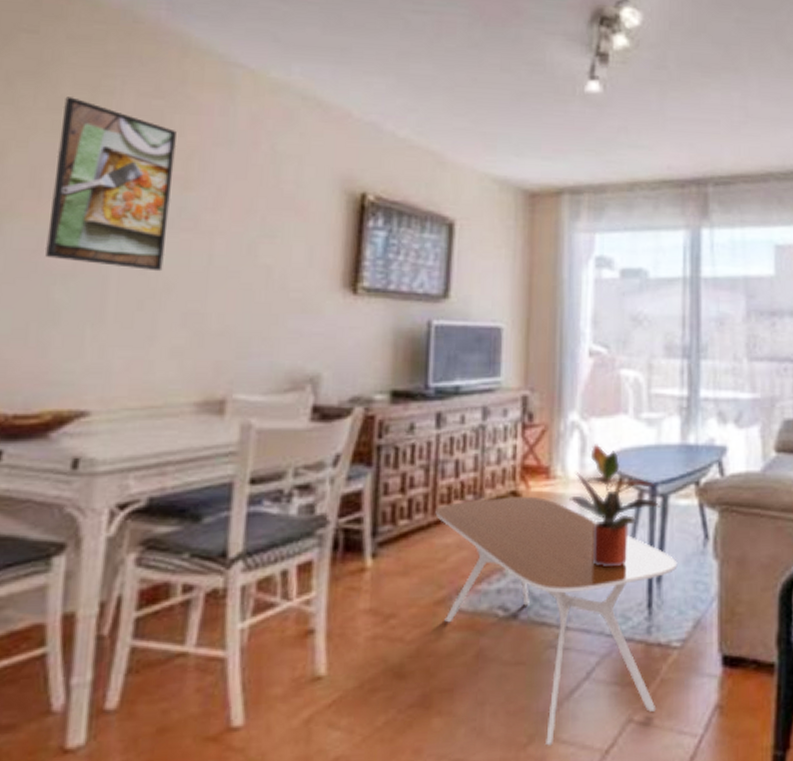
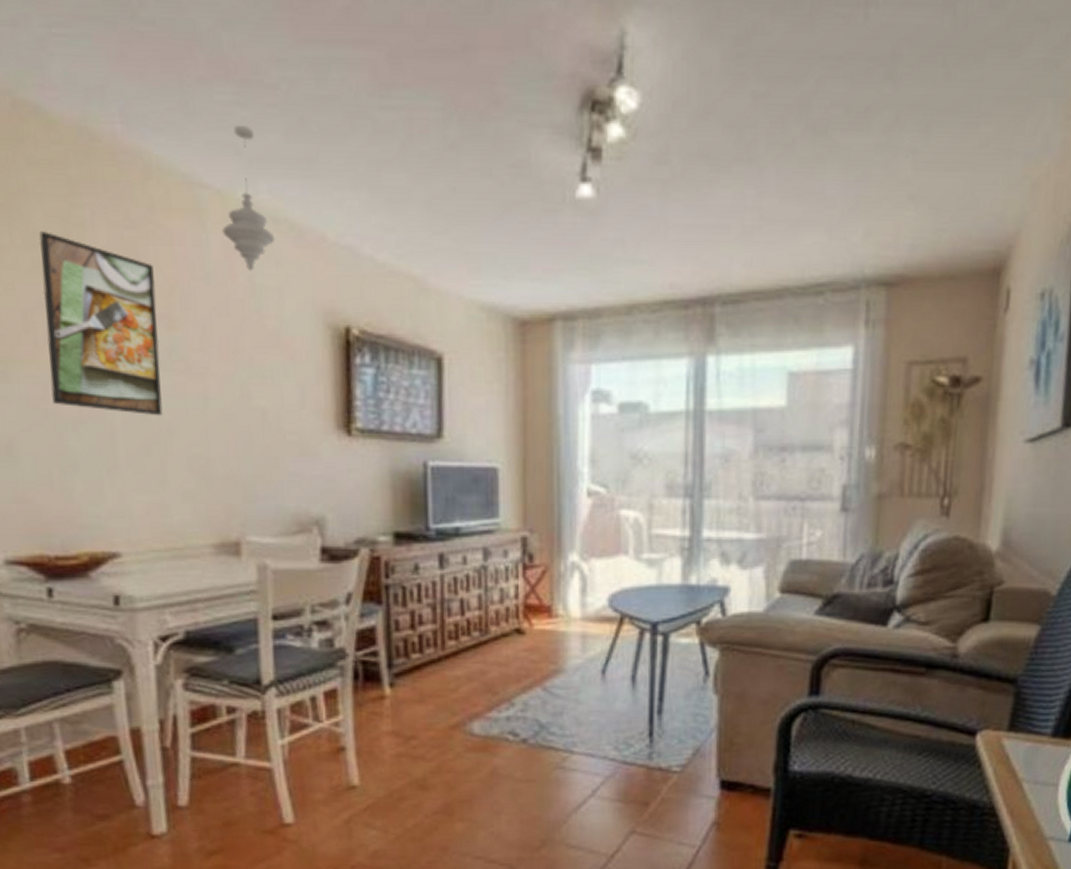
pendant light: none [251,17,302,141] -> present [222,124,276,272]
coffee table: present [435,496,678,746] -> none [444,633,678,849]
potted plant: present [569,444,661,567] -> none [572,584,661,700]

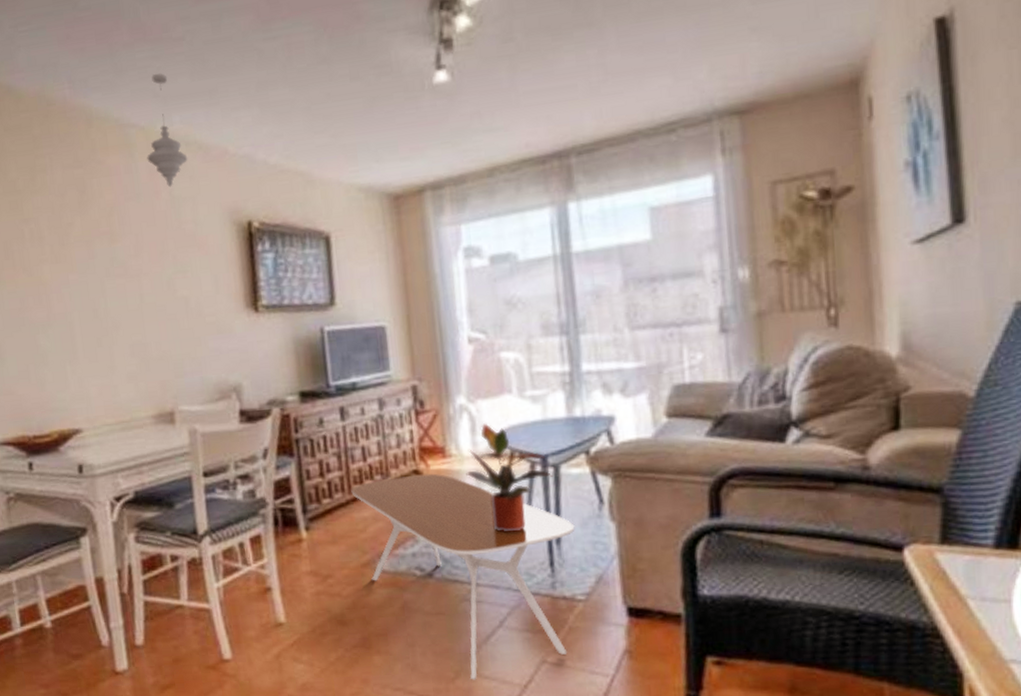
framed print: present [39,231,163,416] -> none [14,179,109,314]
coffee table: none [444,633,678,849] -> present [351,473,575,680]
potted plant: none [572,584,661,700] -> present [466,423,553,532]

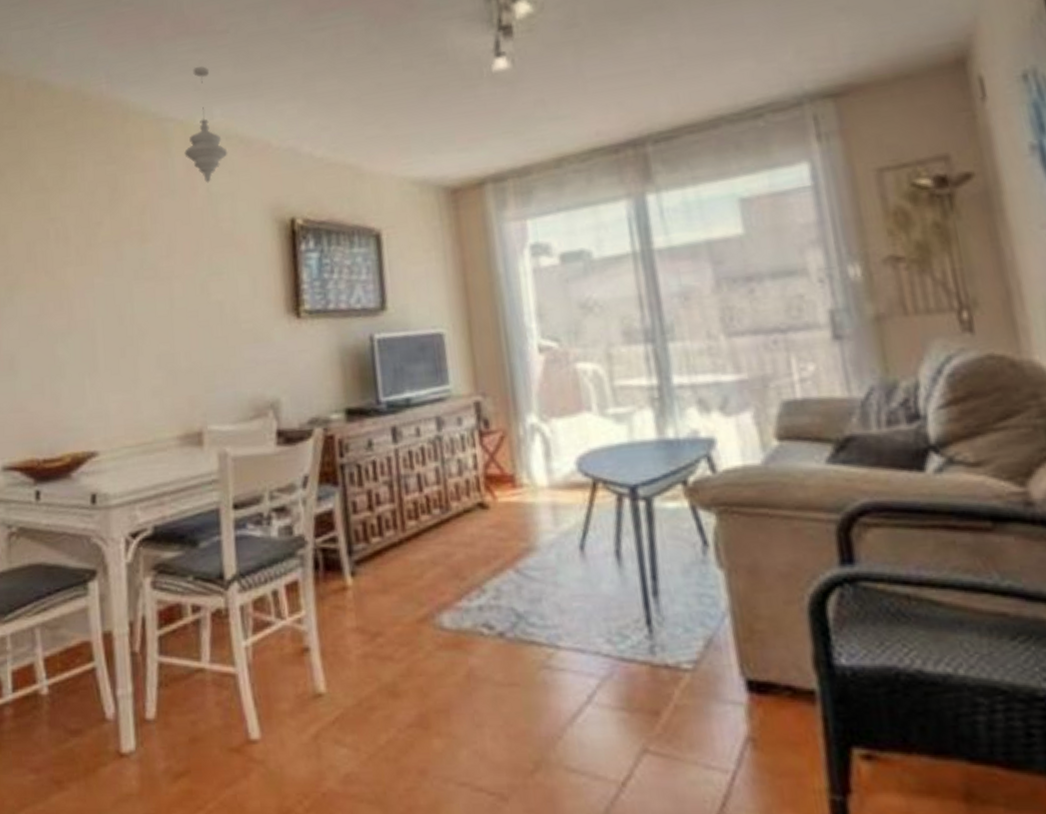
coffee table: present [351,473,575,680] -> none [405,507,675,774]
potted plant: present [466,423,553,532] -> none [540,446,645,581]

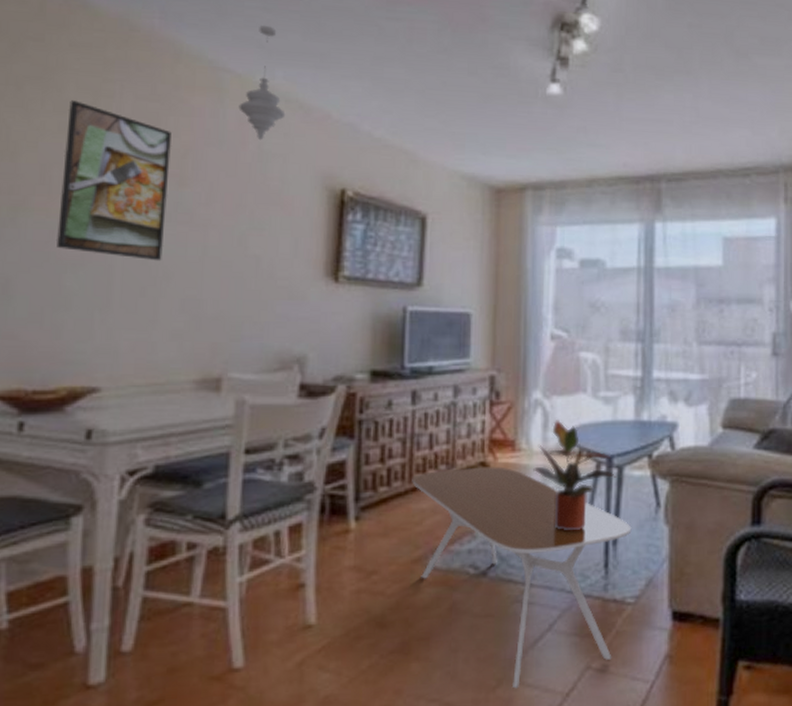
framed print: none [42,177,136,321] -> present [55,100,172,261]
coffee table: none [405,507,675,774] -> present [412,466,632,689]
potted plant: none [540,446,645,581] -> present [533,420,616,531]

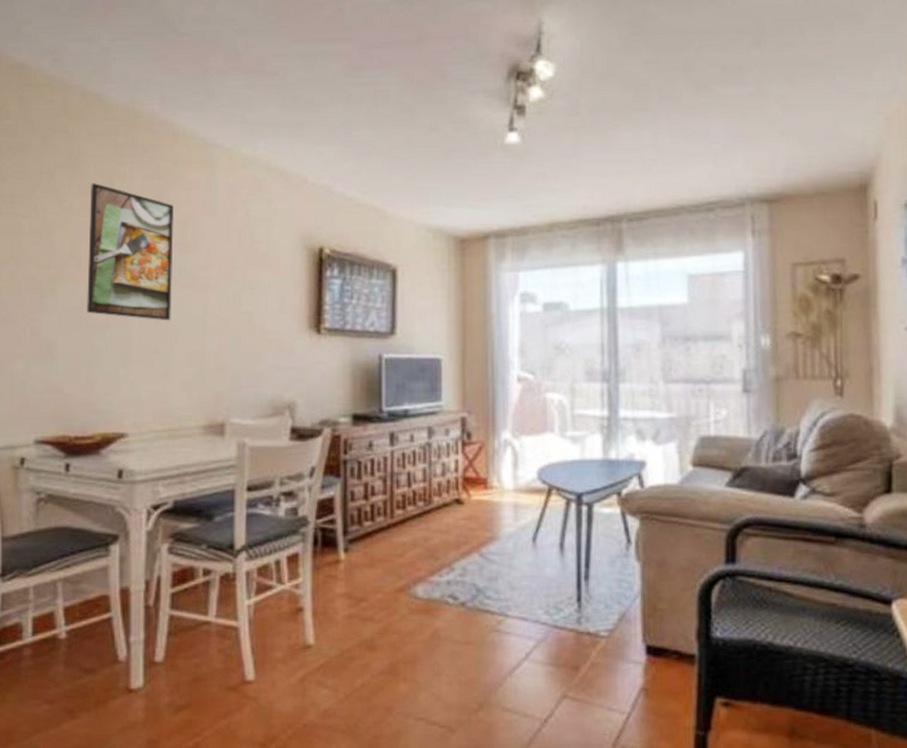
pendant light: present [238,25,286,141] -> none [228,101,268,208]
coffee table: present [412,466,632,689] -> none [393,503,603,713]
potted plant: present [533,420,616,531] -> none [505,459,586,566]

